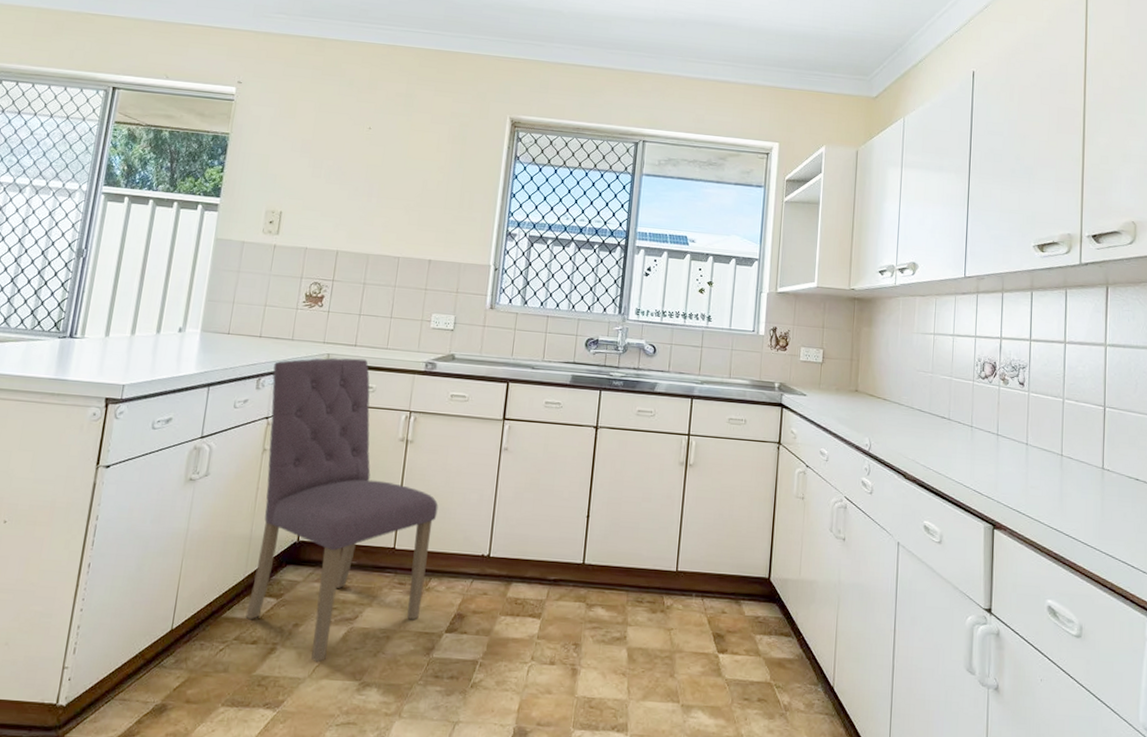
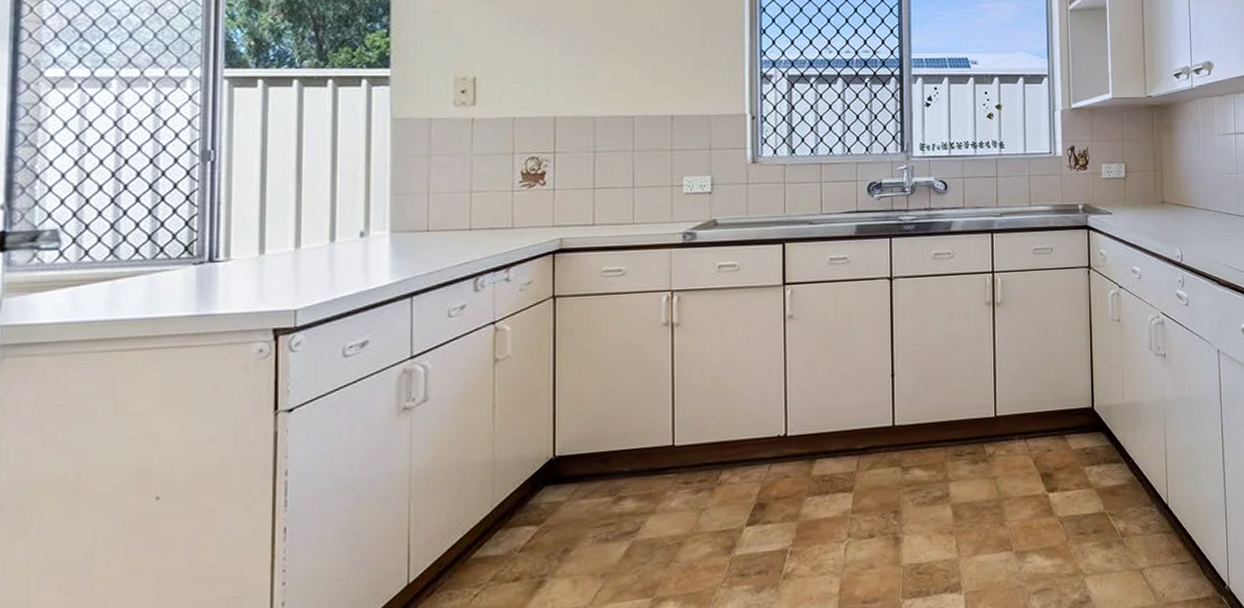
dining chair: present [245,357,439,663] -> none [493,239,720,587]

